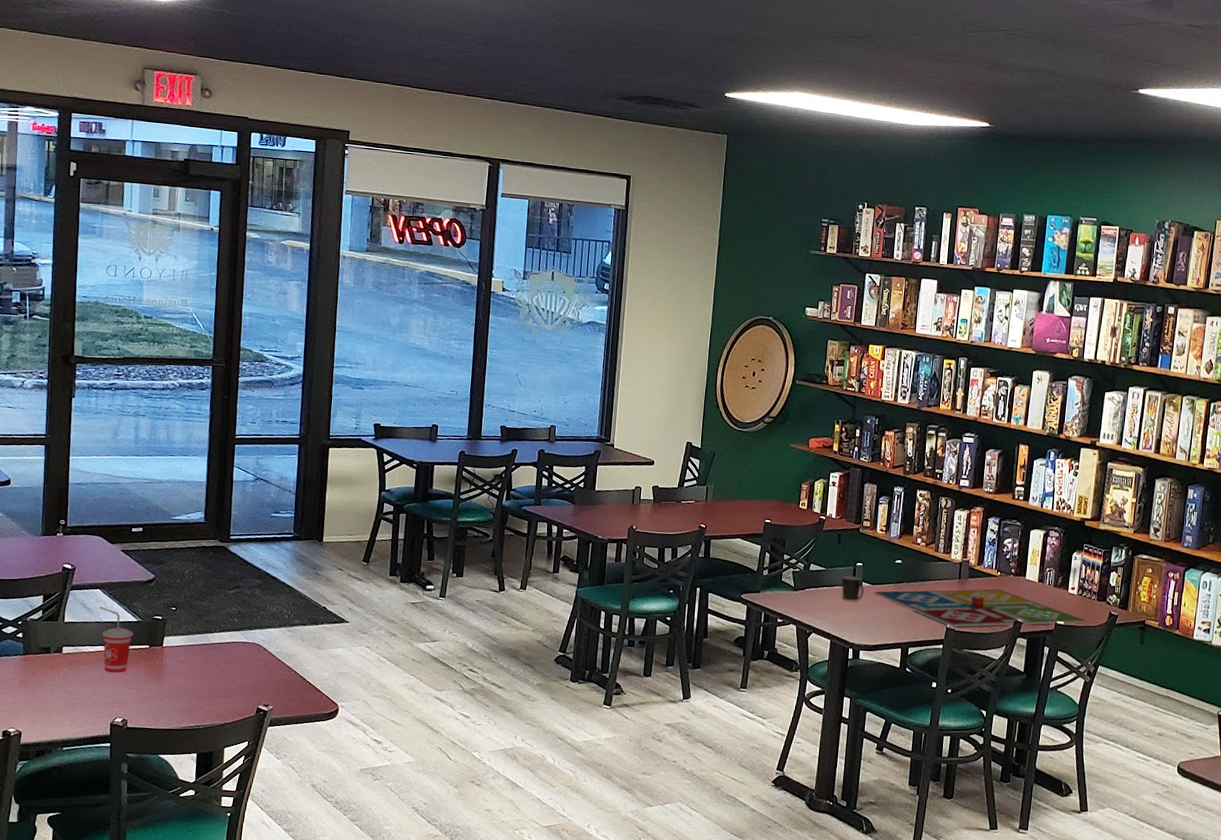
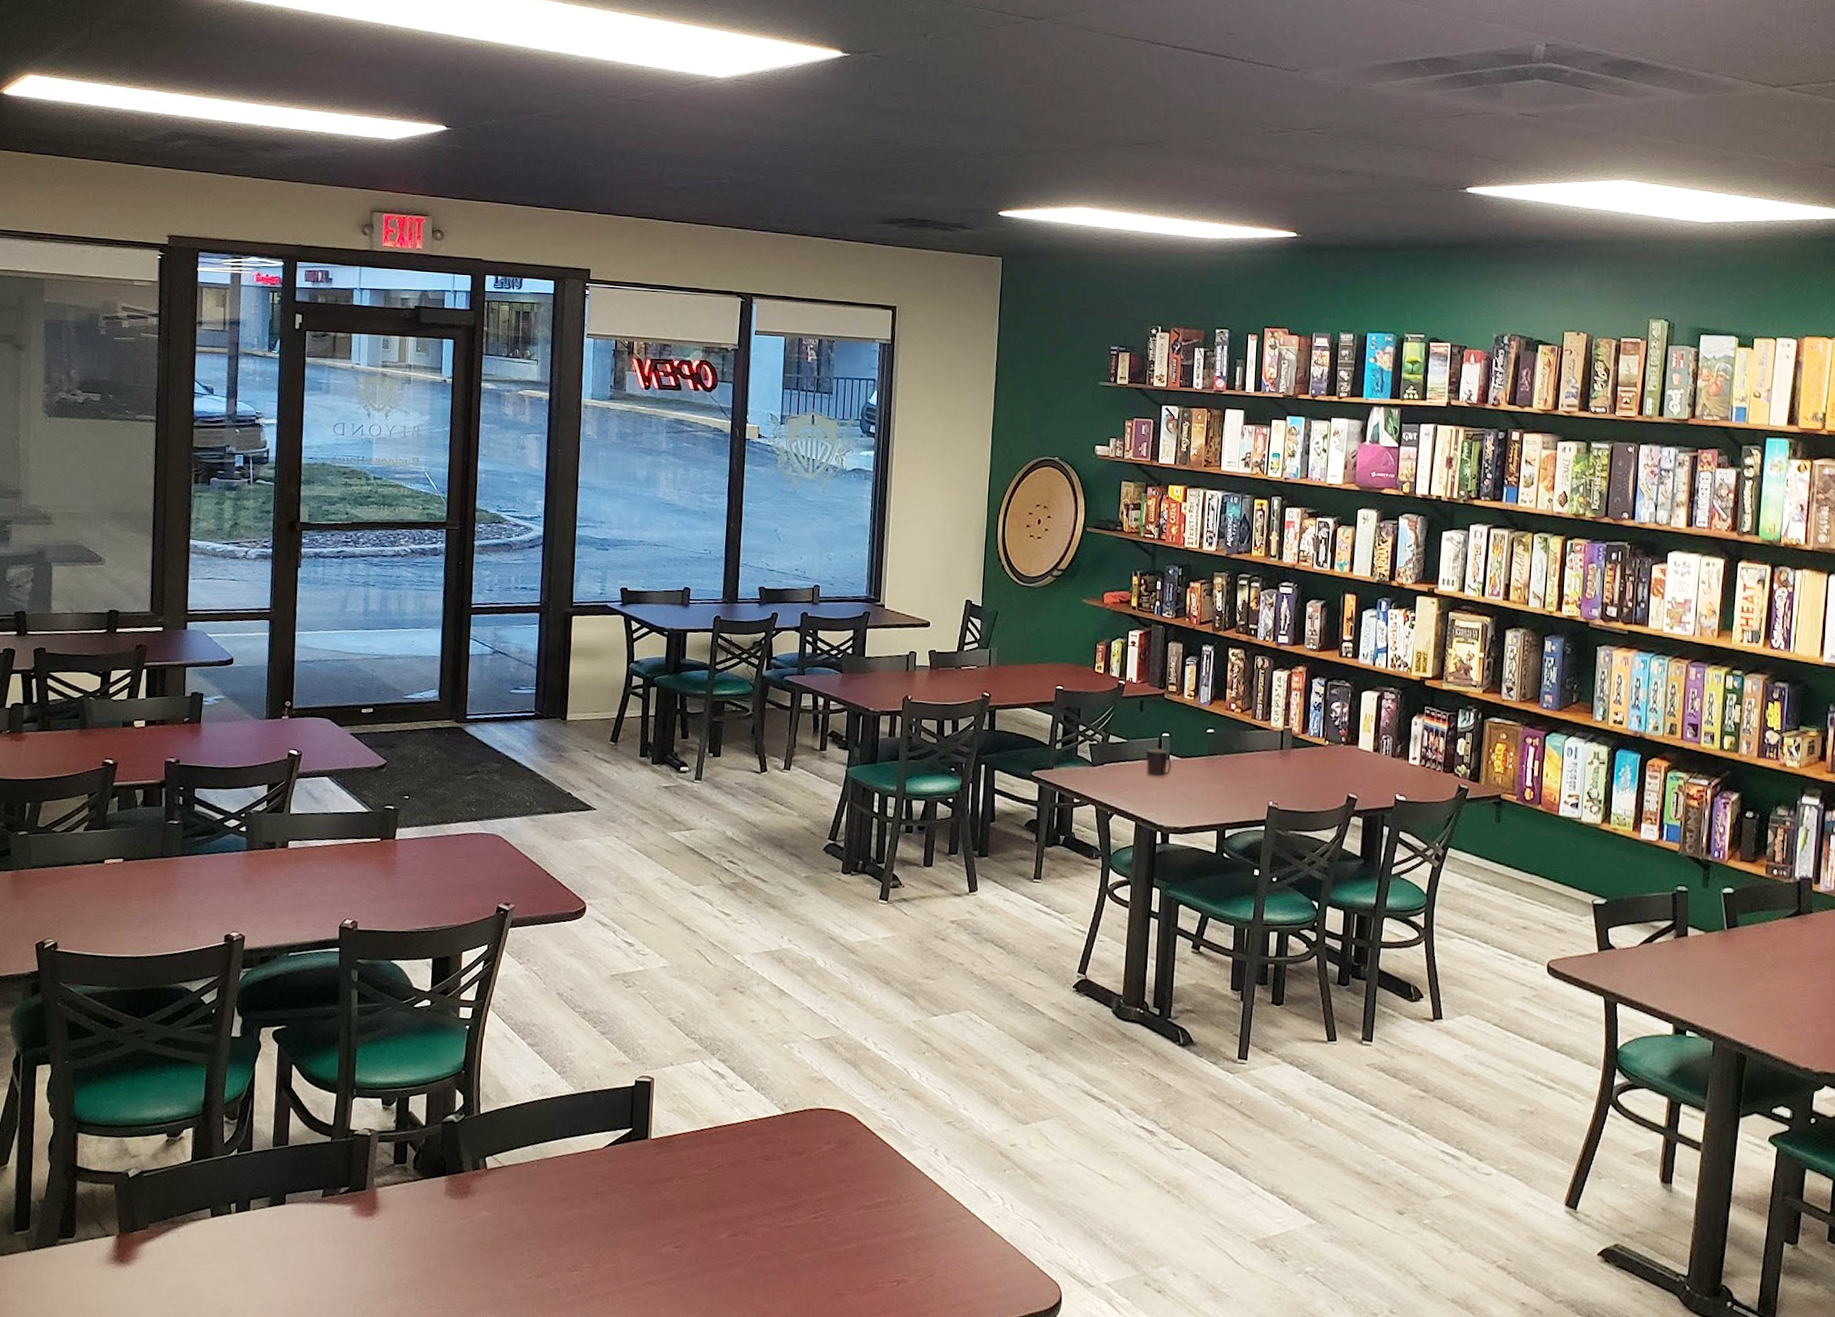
beverage cup: present [99,606,133,673] -> none [327,795,364,870]
gameboard: present [873,589,1087,628] -> none [1182,760,1432,806]

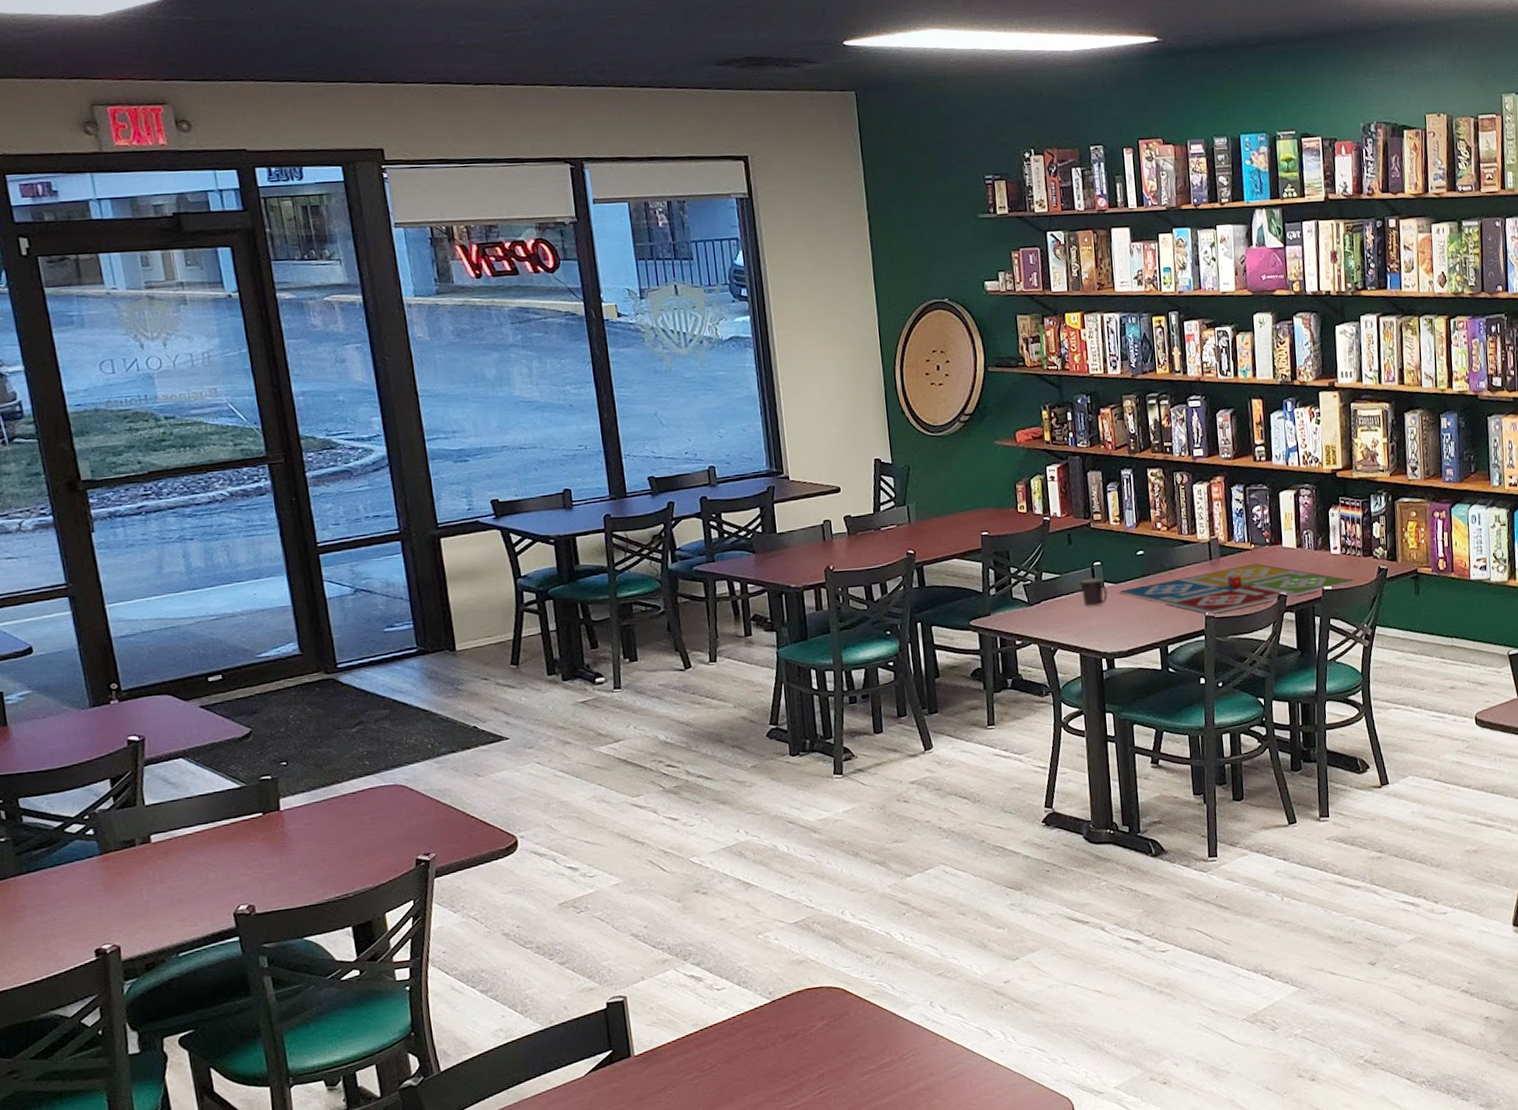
gameboard: none [1182,760,1432,806] -> present [1118,564,1356,615]

